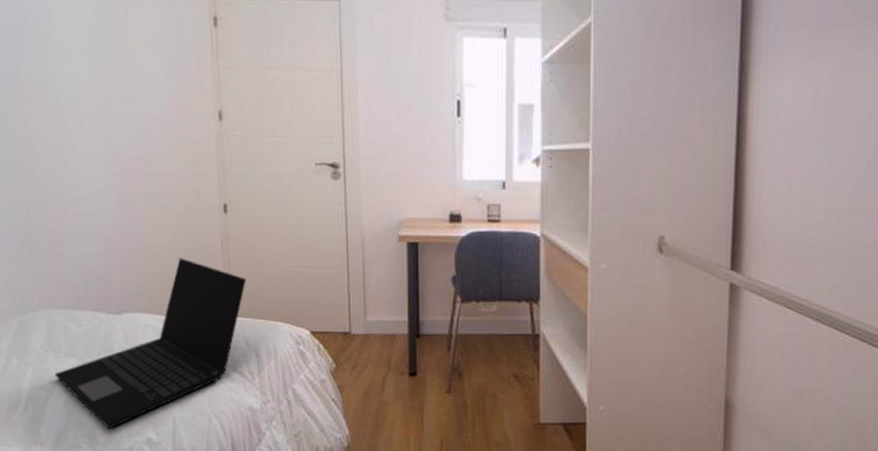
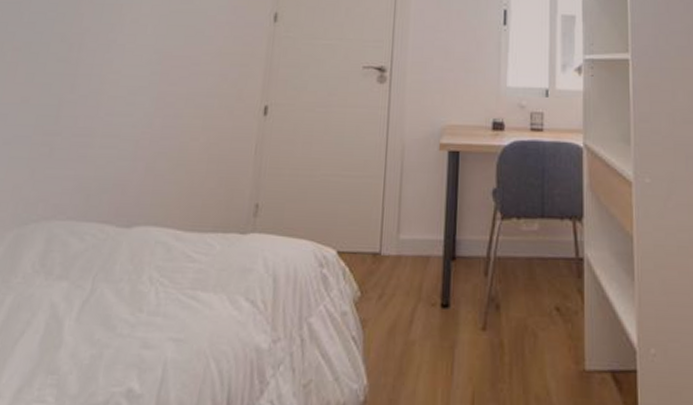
laptop: present [55,258,247,429] -> none [38,163,276,376]

